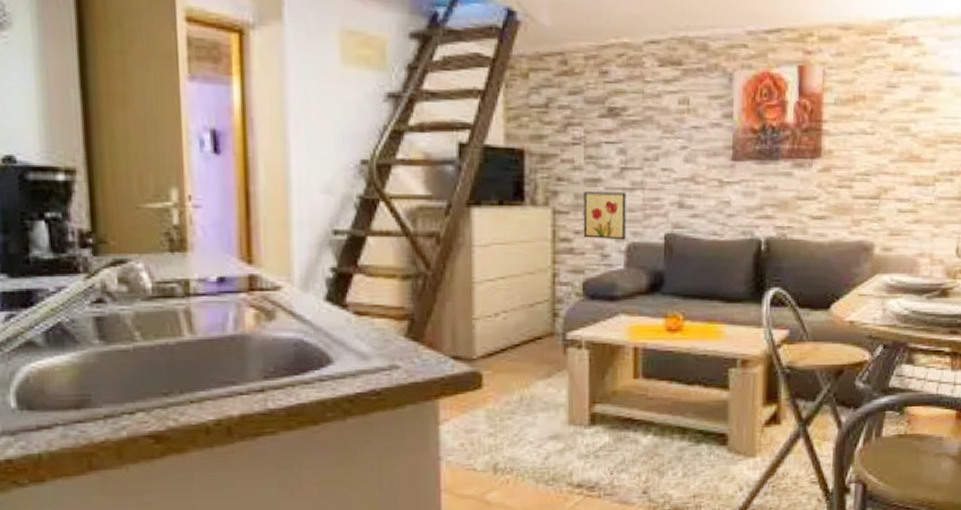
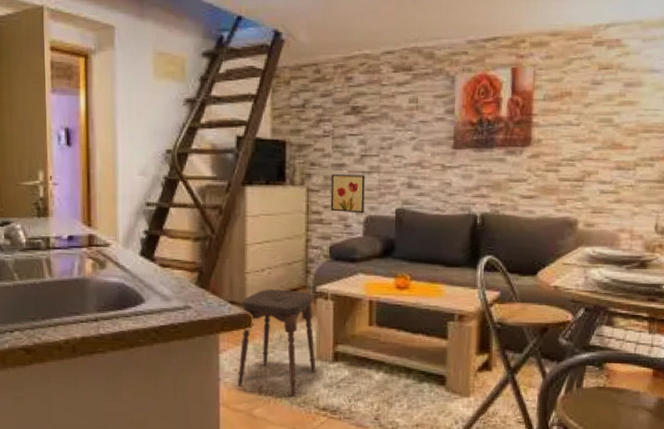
stool: none [465,338,568,473] -> present [238,289,316,396]

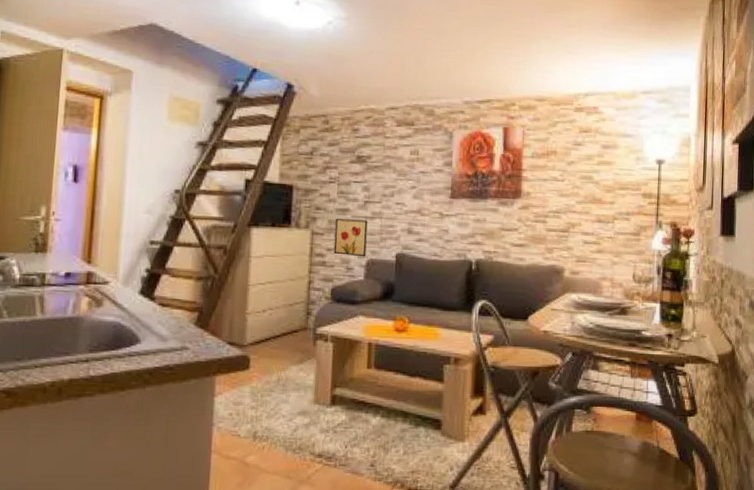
stool: present [238,289,316,396] -> none [232,330,314,442]

